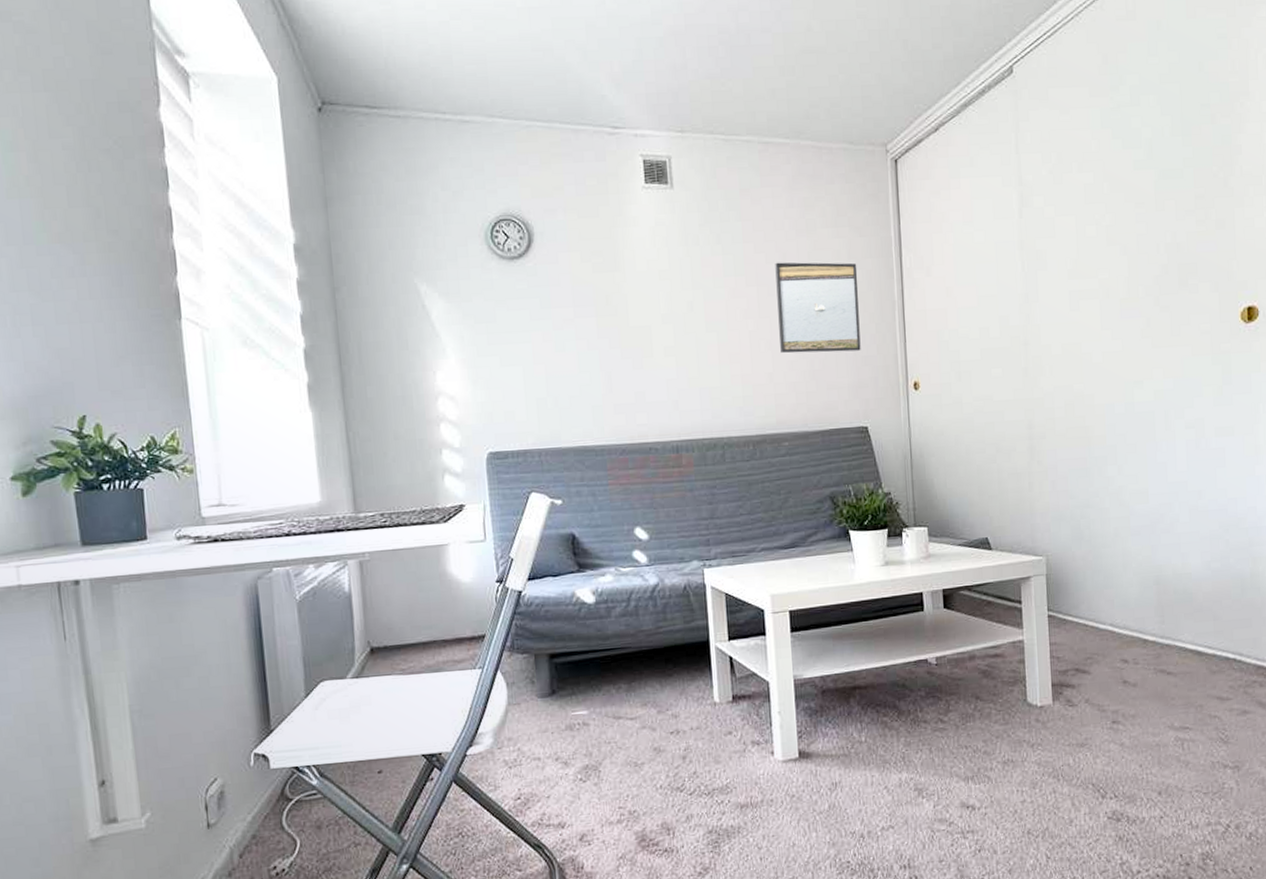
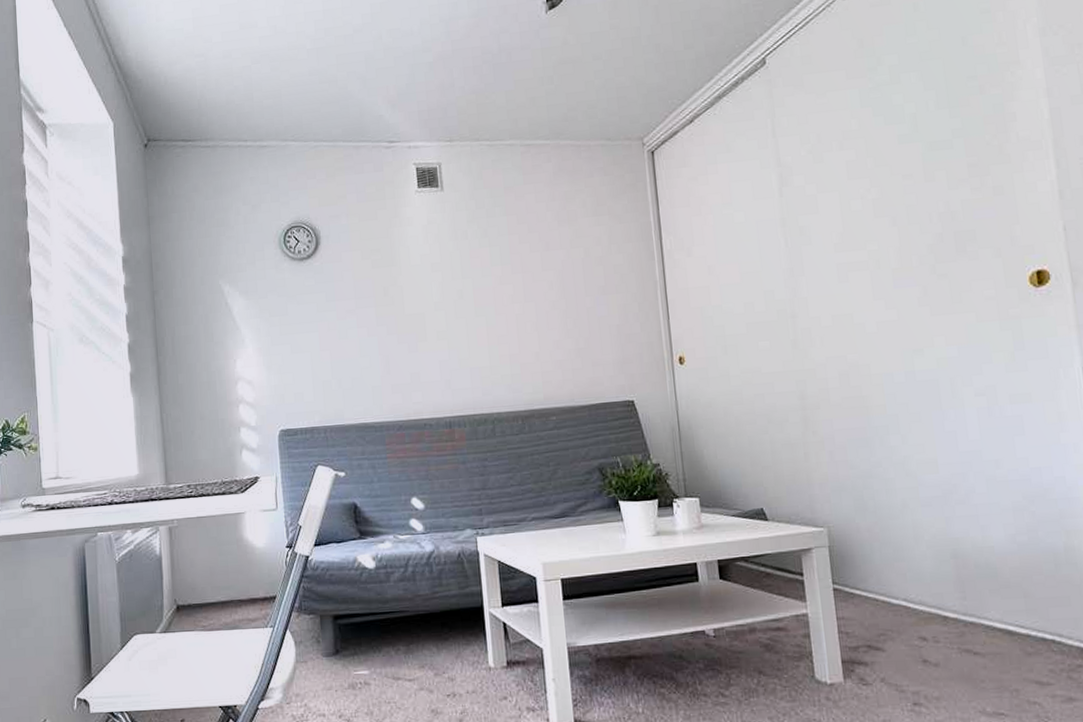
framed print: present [775,262,861,354] -> none [539,248,625,334]

